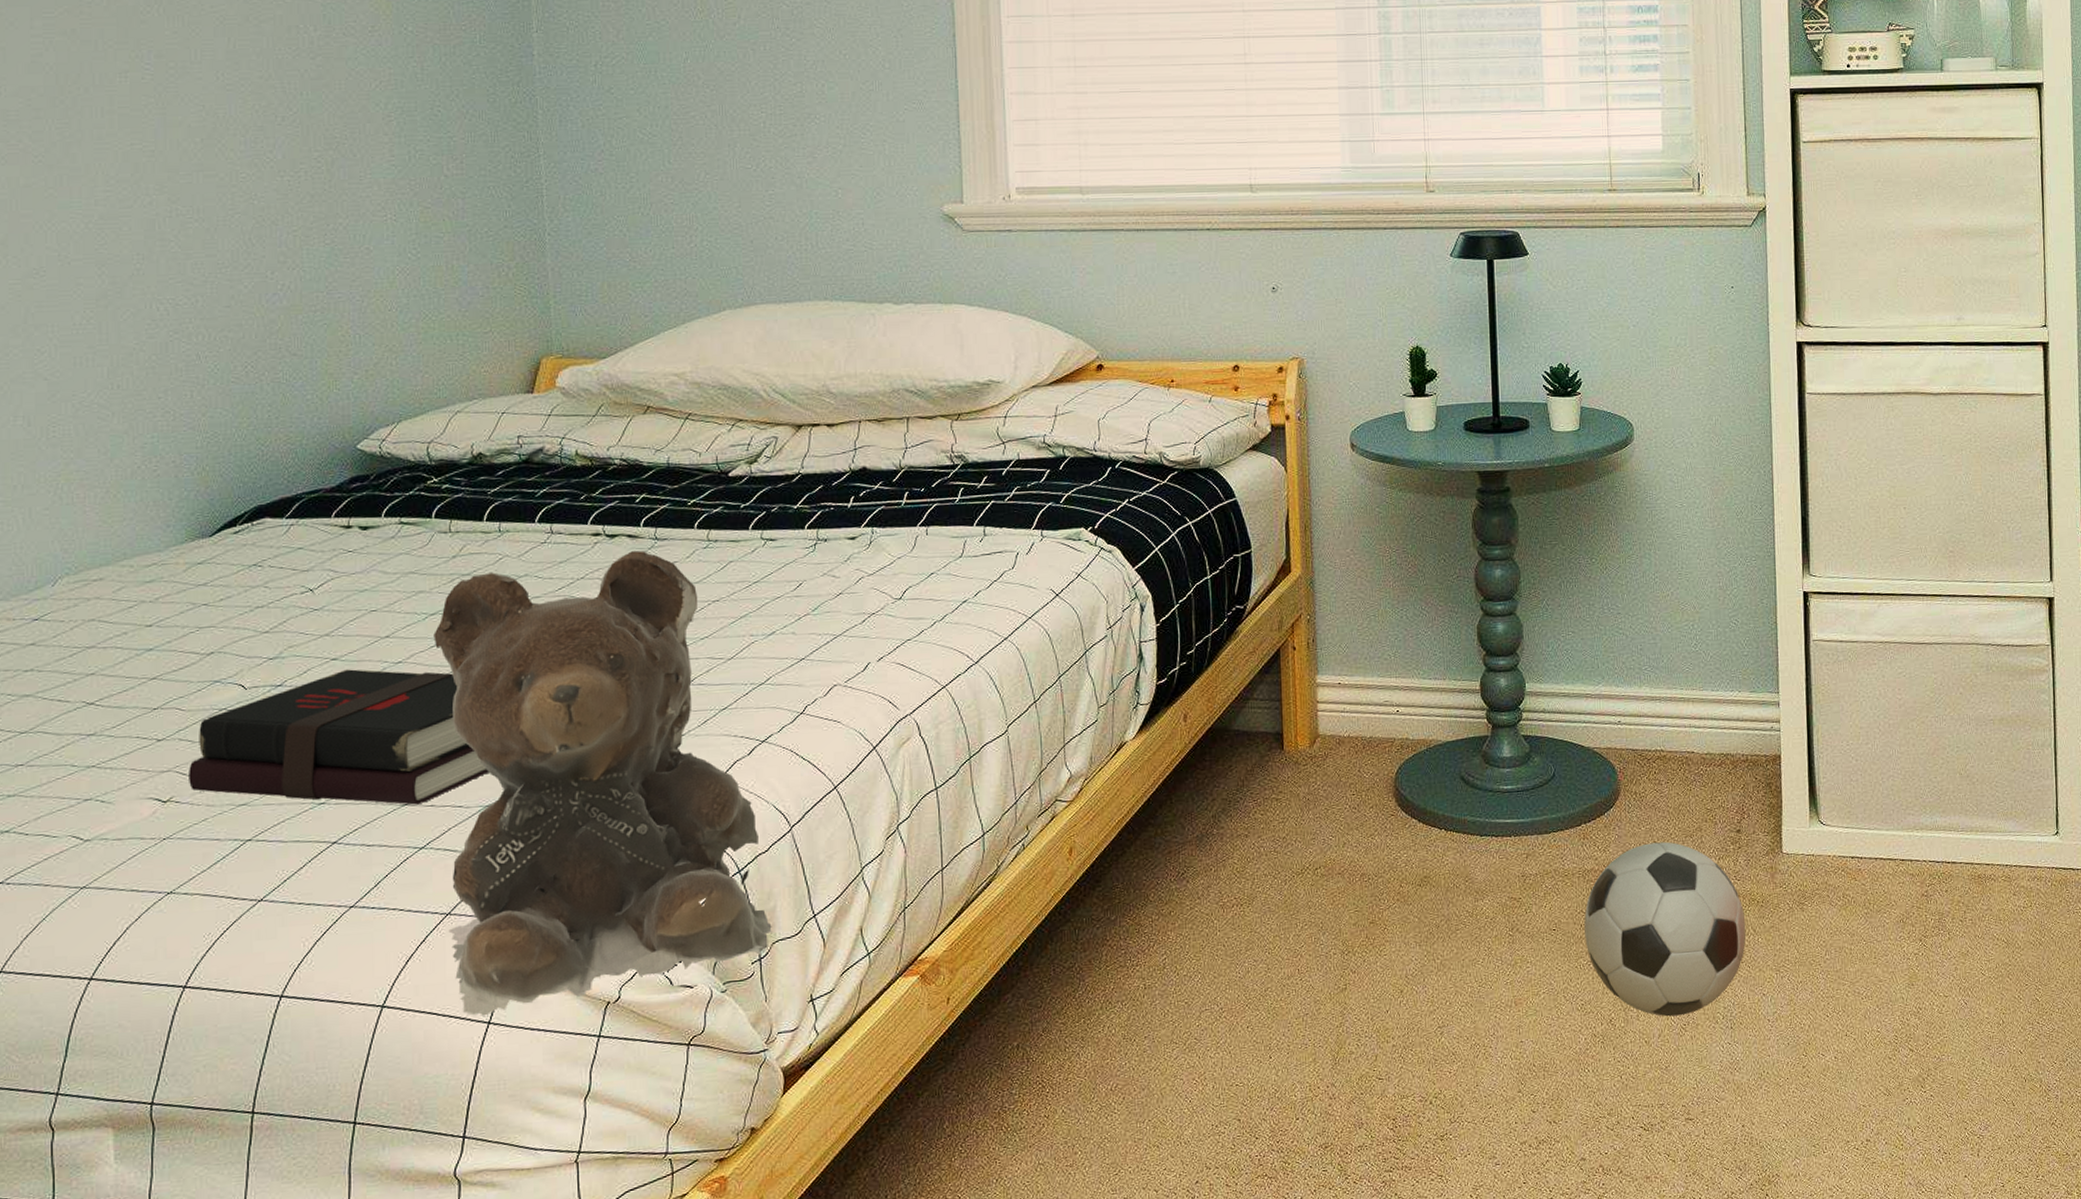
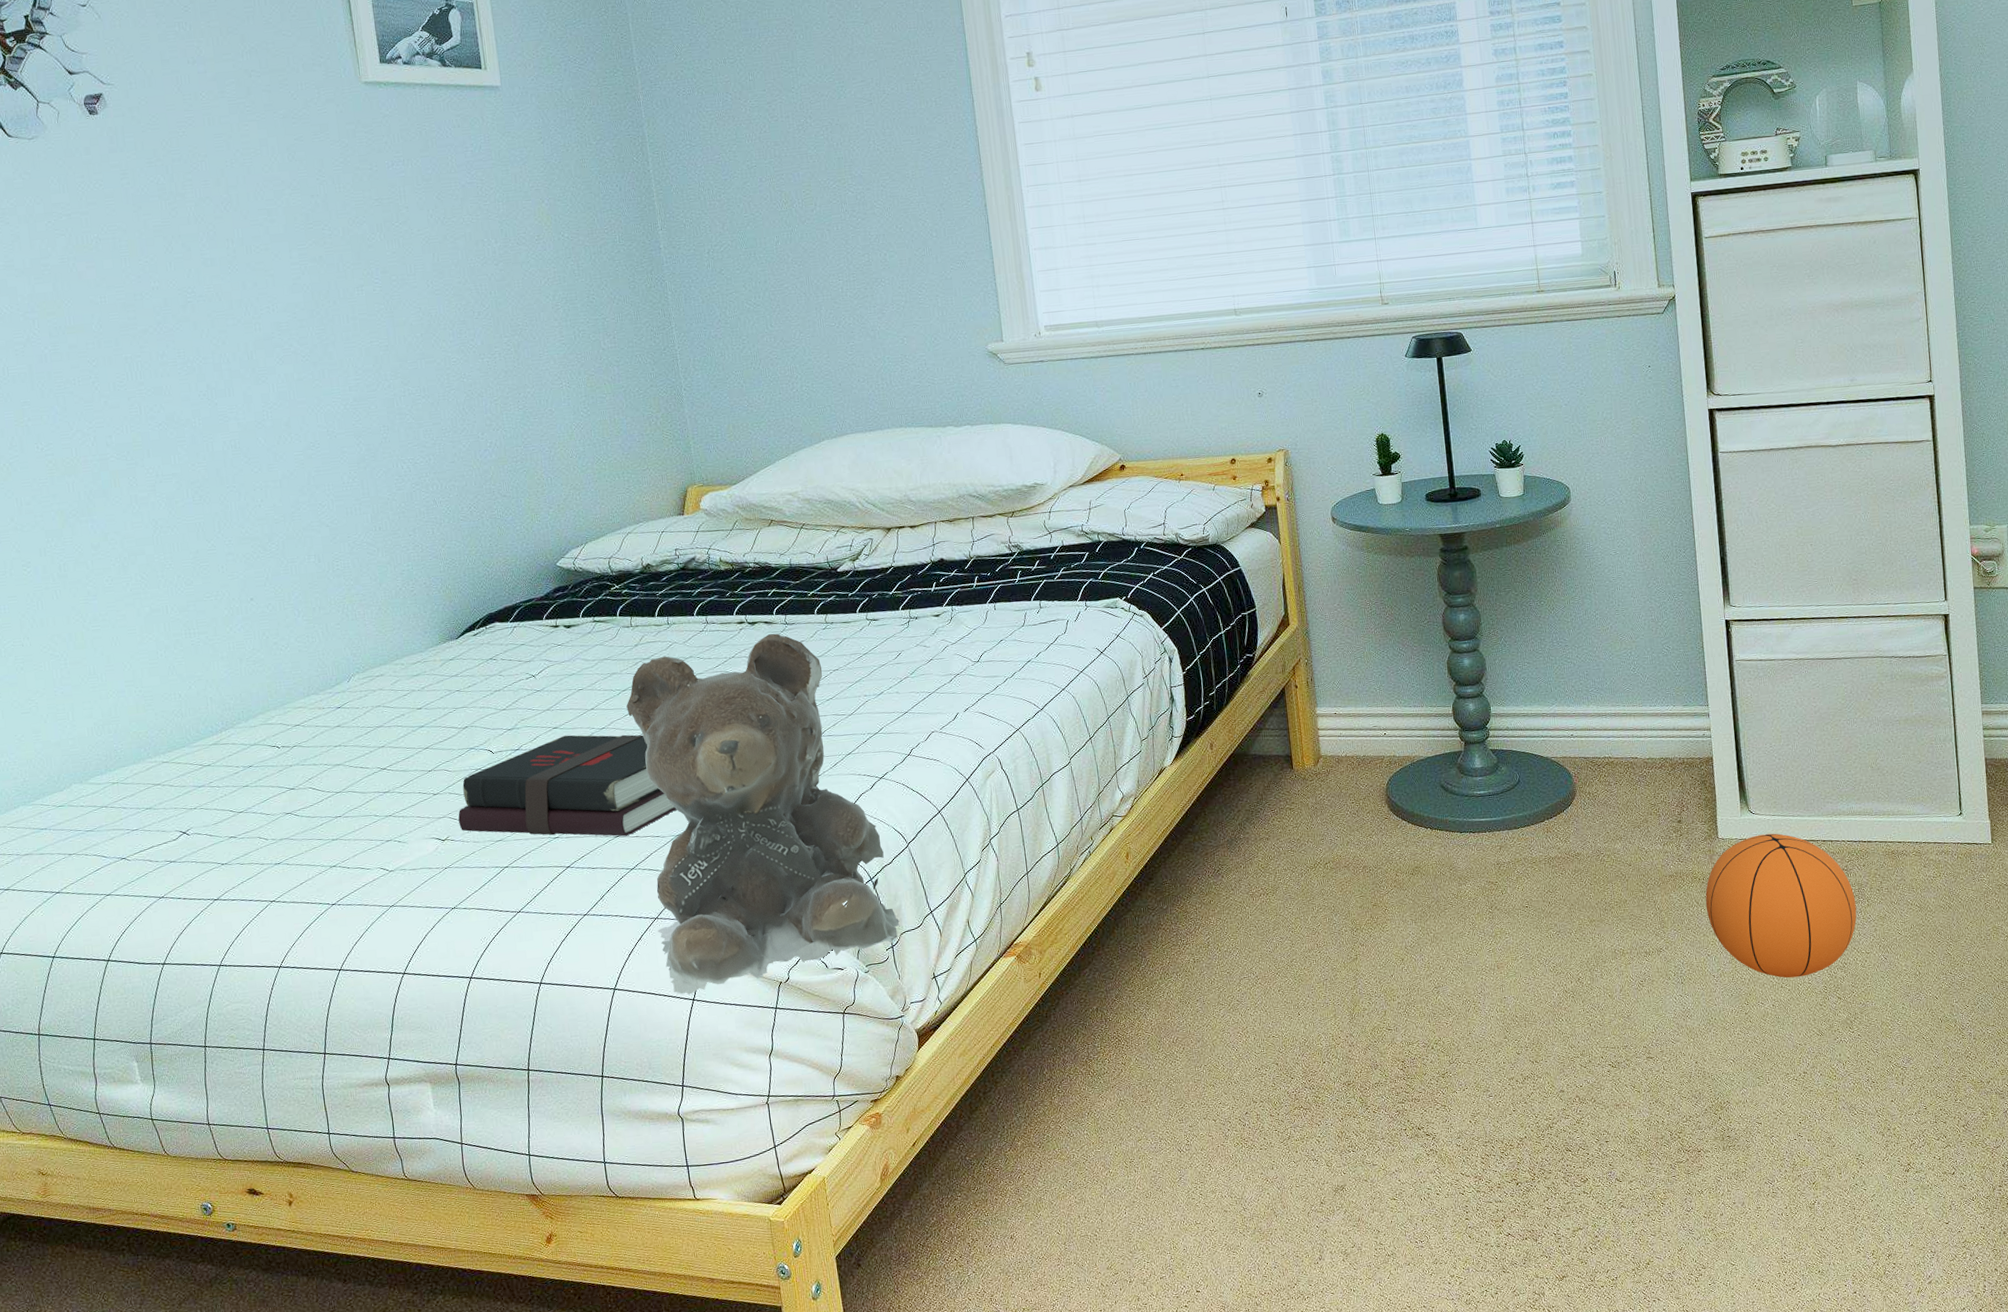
soccer ball: present [1583,841,1746,1017] -> none [1551,832,1691,975]
basketball: none [1763,849,1936,1025] -> present [1705,833,1857,978]

